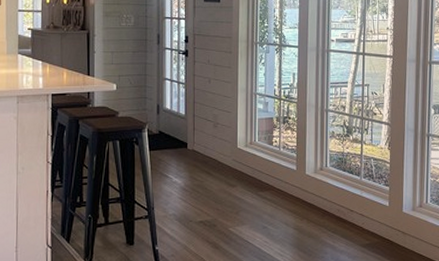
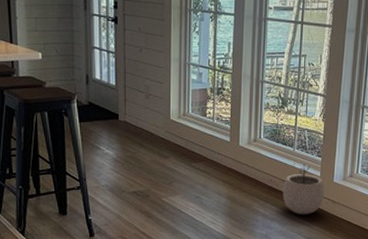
plant pot: none [351,193,394,247] -> present [282,164,324,215]

